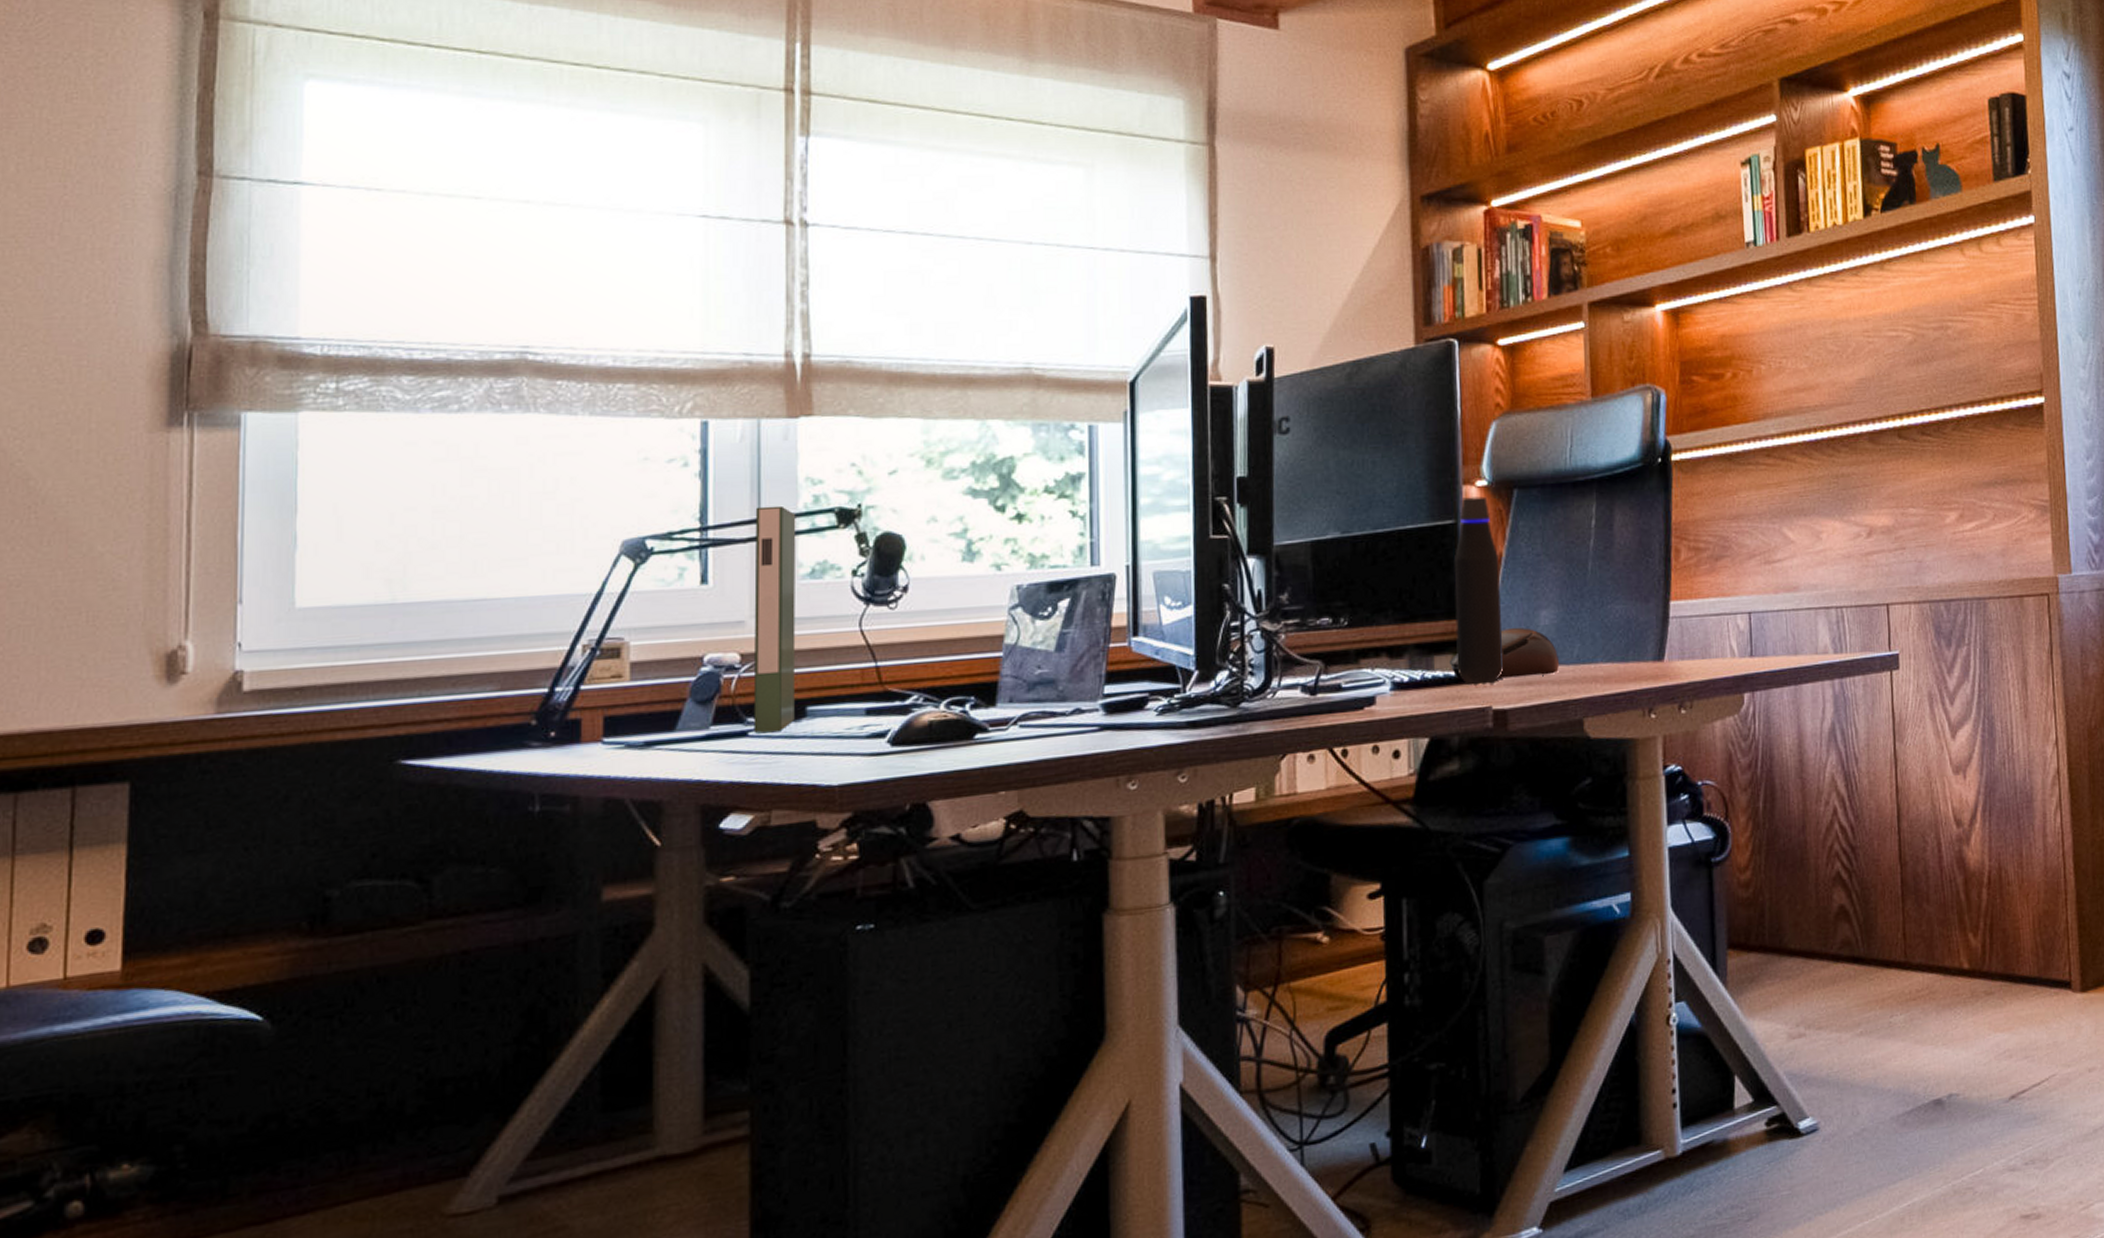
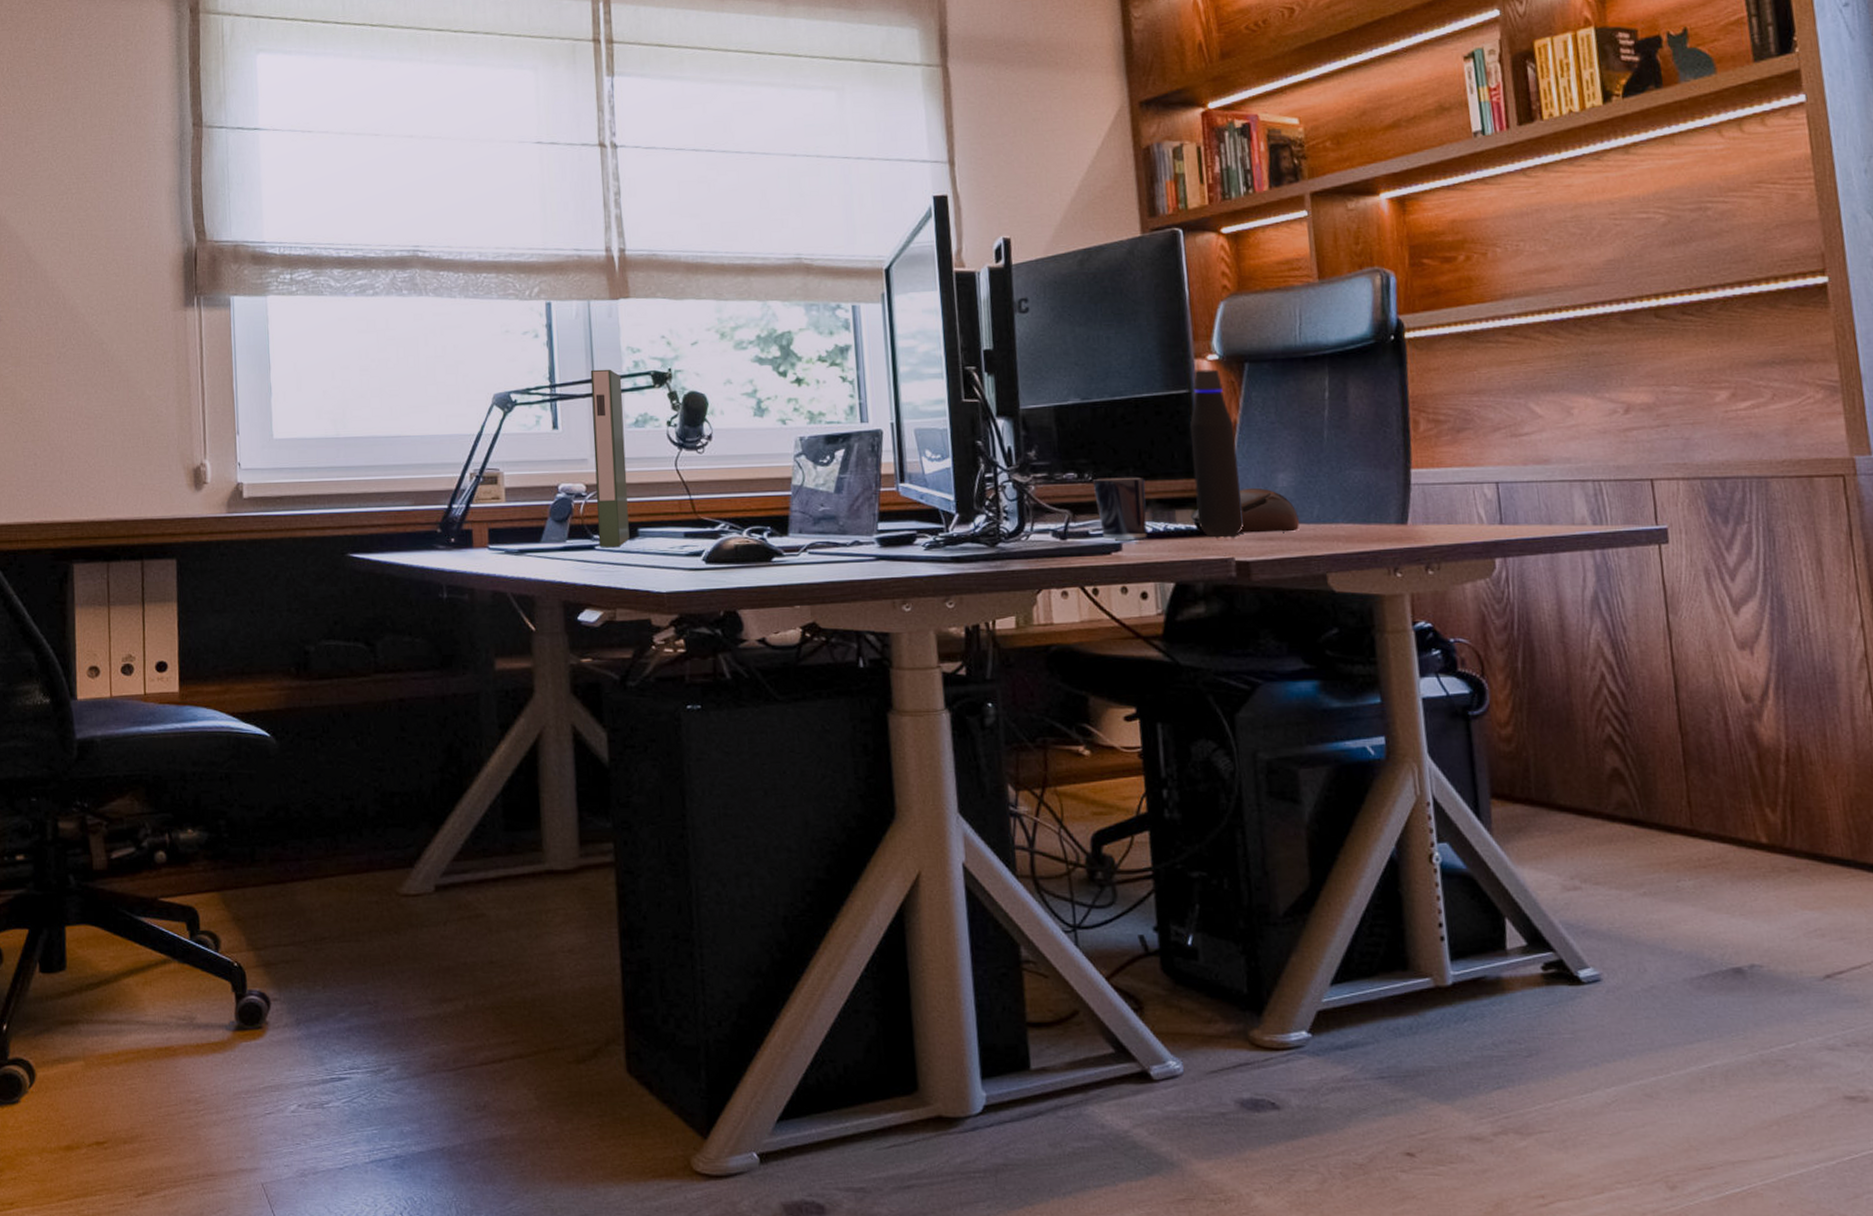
mug: none [1348,620,1404,693] -> present [1092,477,1148,540]

